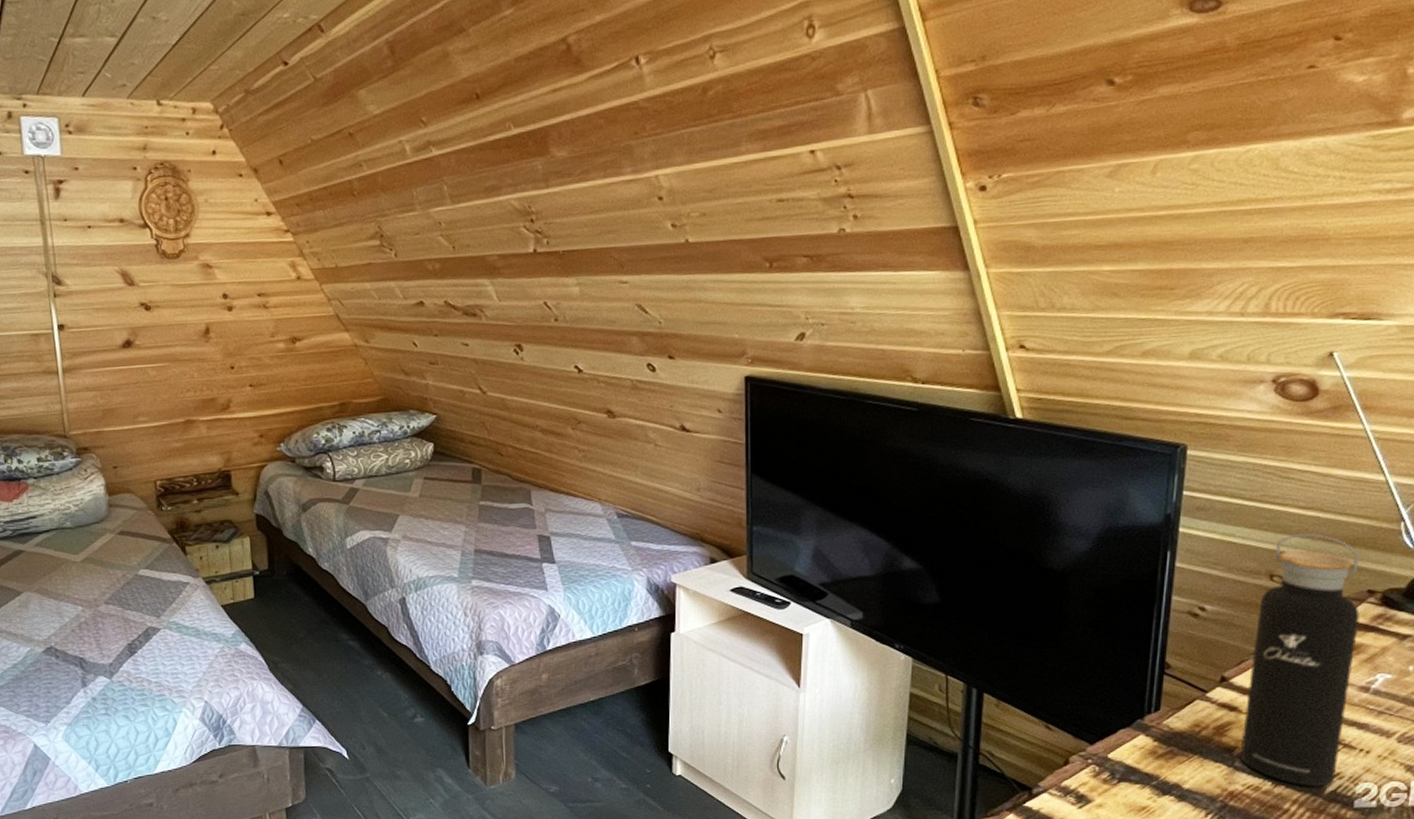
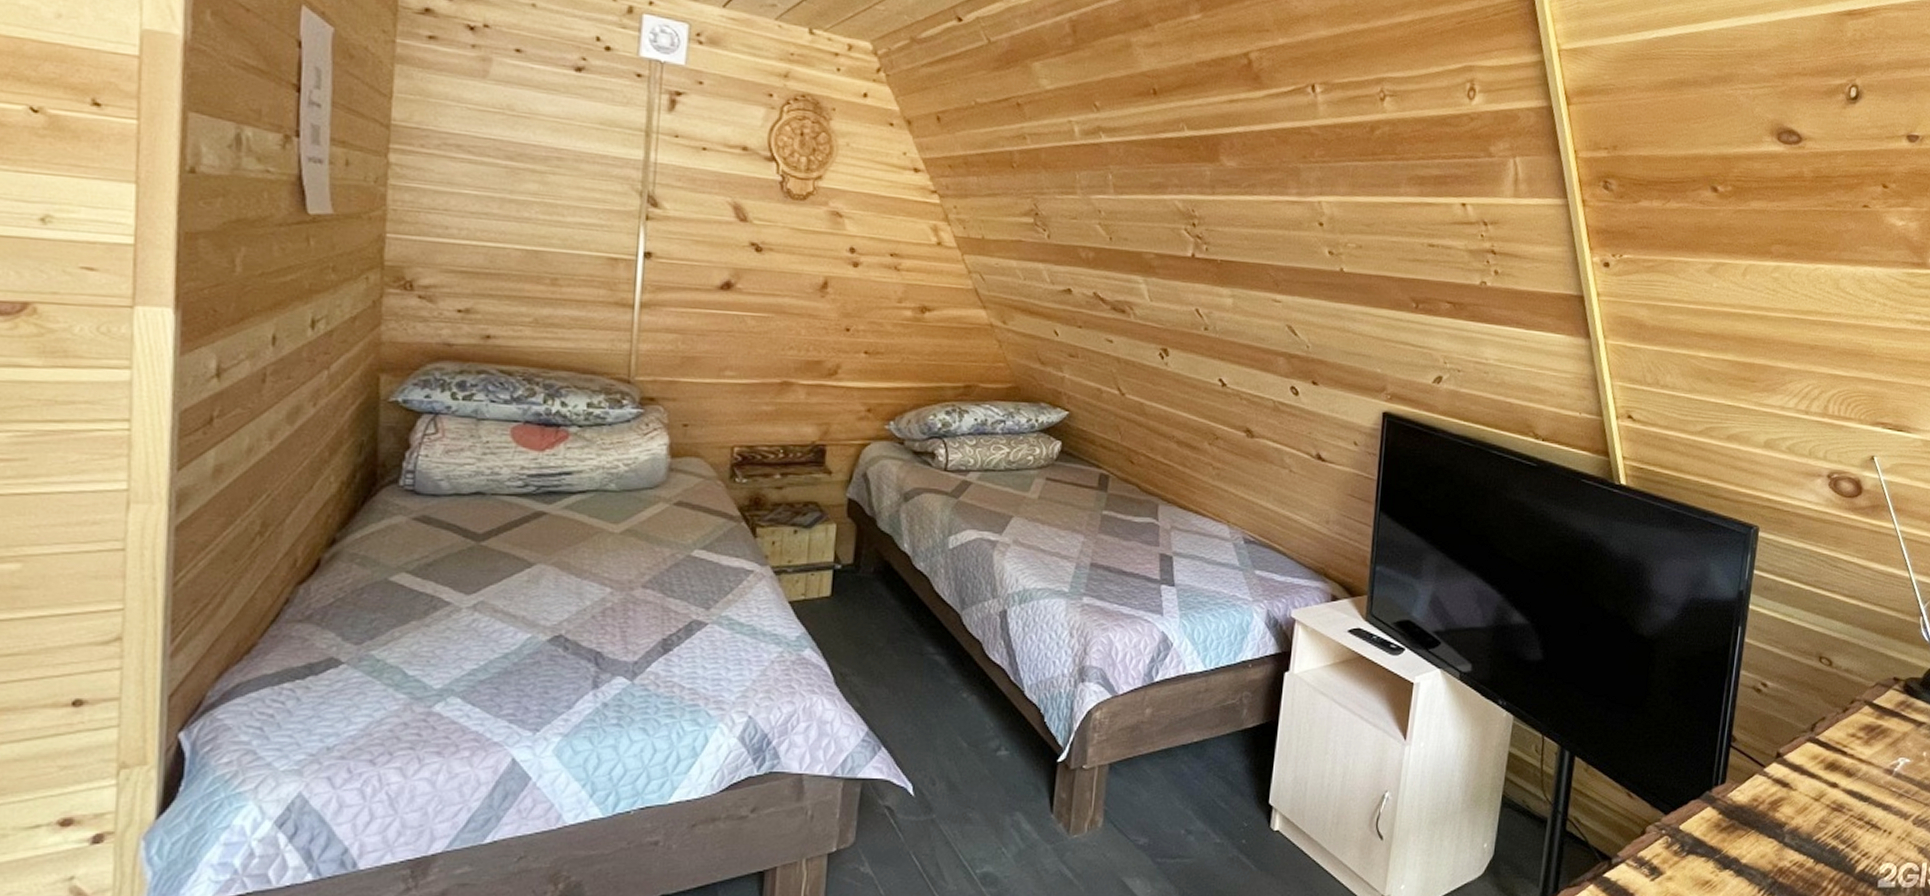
water bottle: present [1239,534,1360,787] -> none [1788,620,1889,866]

